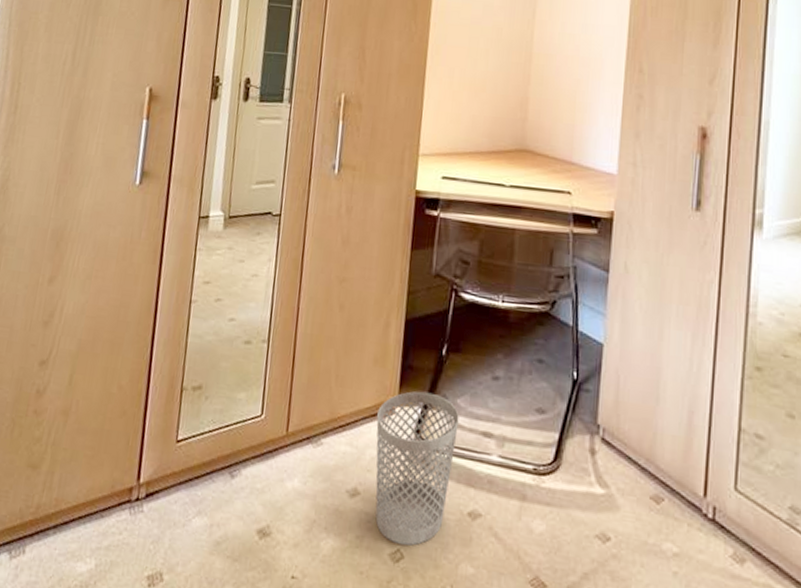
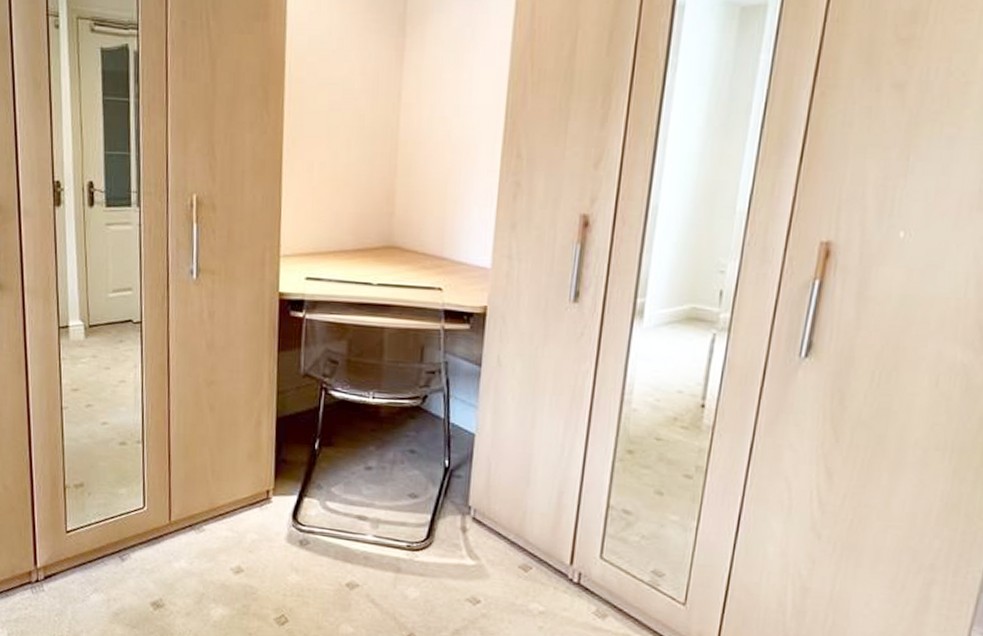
wastebasket: present [375,391,459,546] -> none [255,482,334,612]

